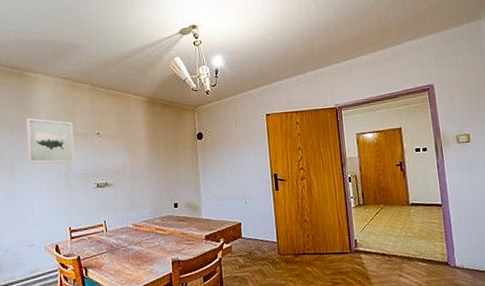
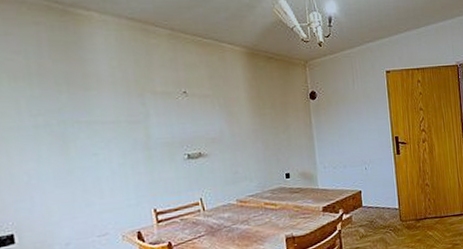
wall art: present [26,118,74,164] -> none [79,71,155,132]

